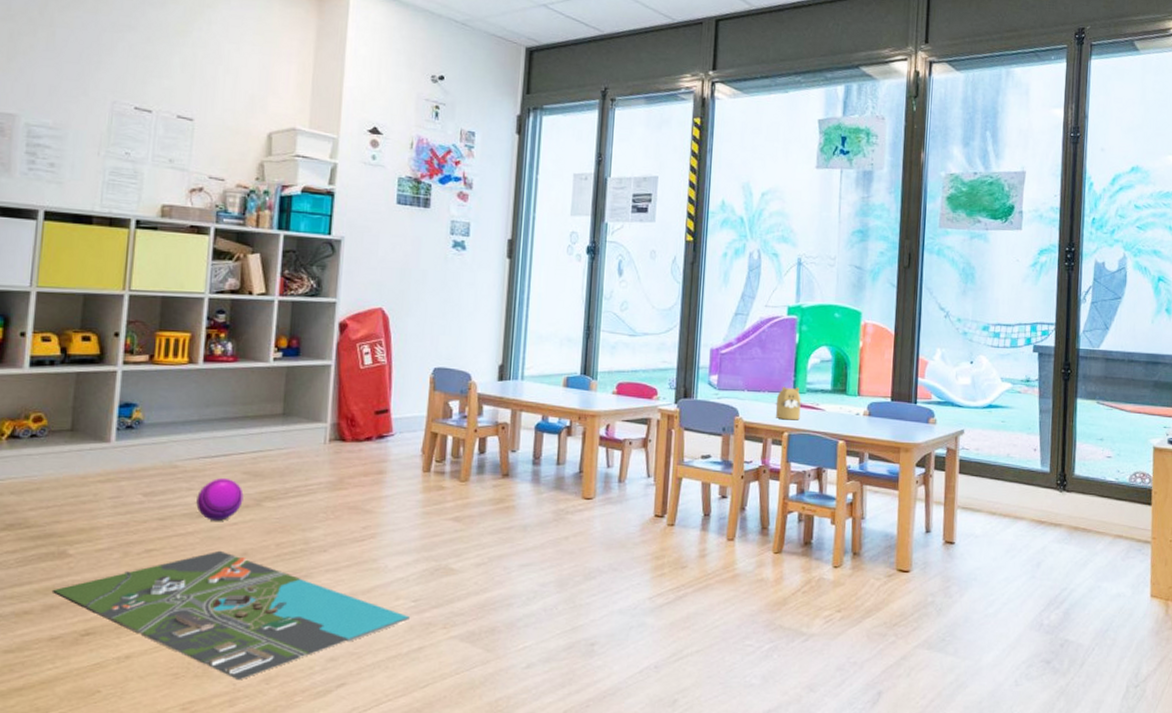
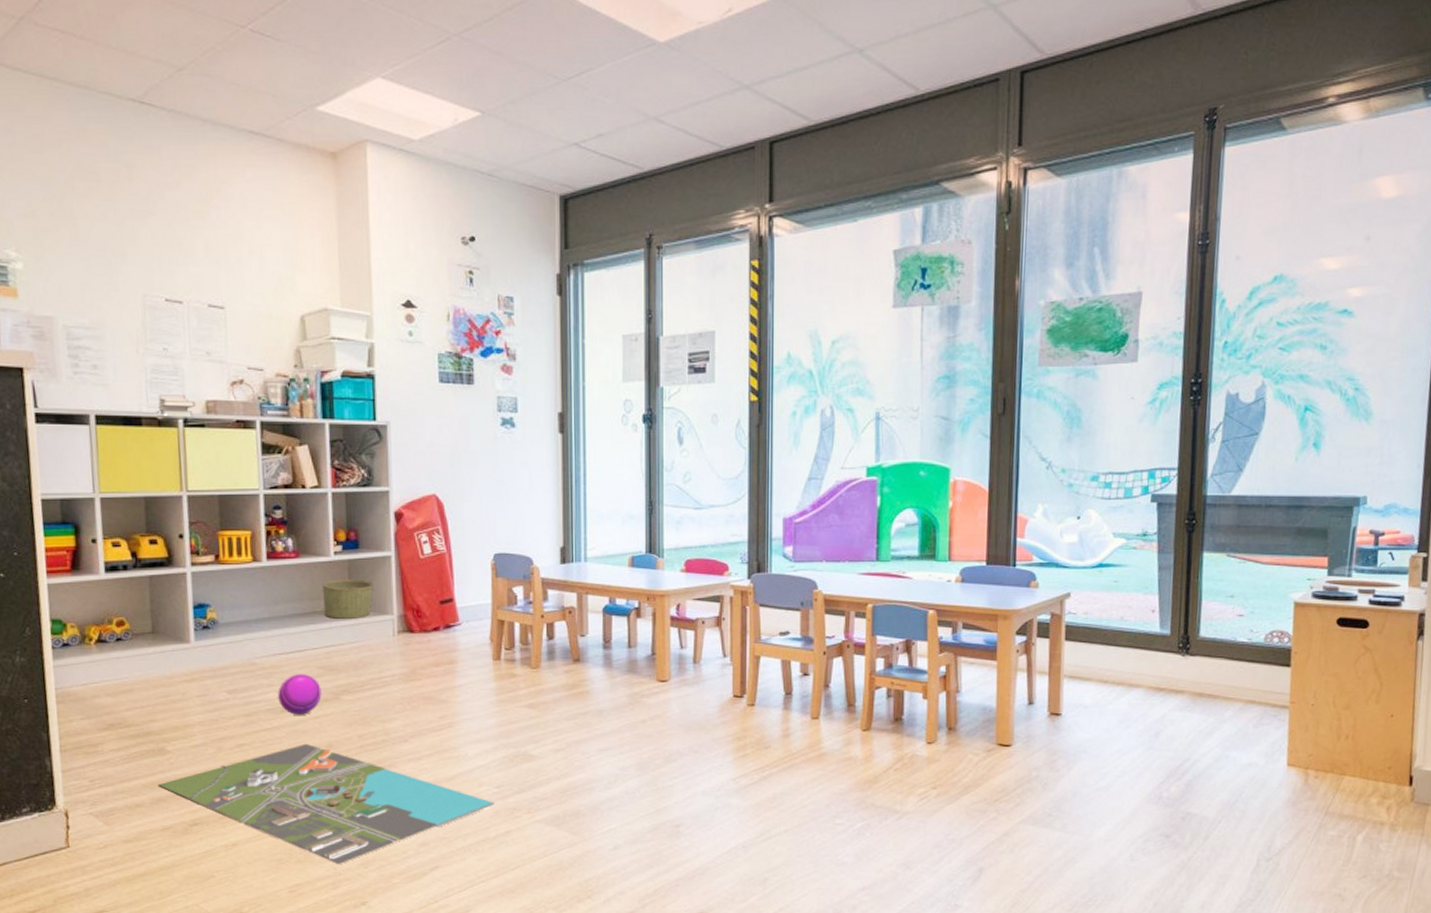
books: none [109,196,151,223] -> present [156,395,196,421]
basket: none [256,384,310,426] -> present [321,578,373,620]
toy animal: present [775,386,802,421] -> none [857,555,887,591]

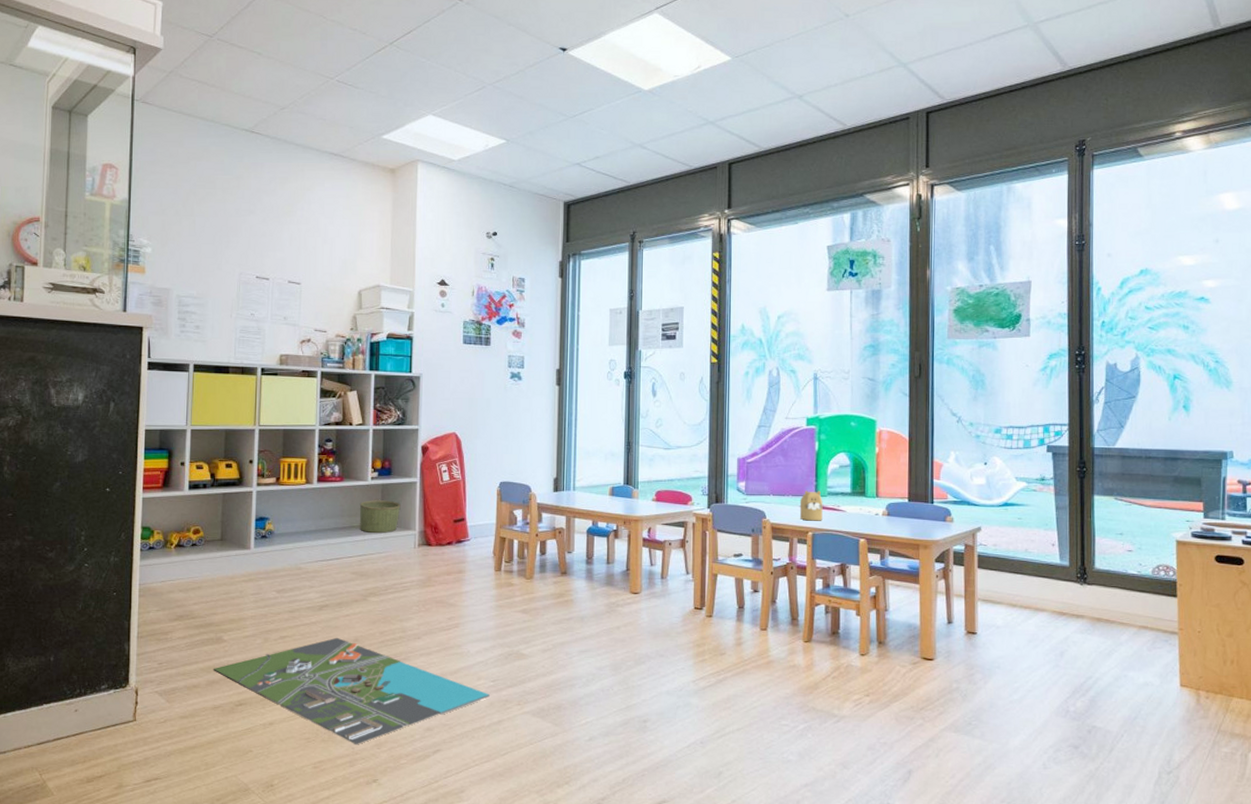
books: present [156,395,196,421] -> none [241,349,272,371]
ball: present [278,674,322,715] -> none [317,578,353,613]
toy animal: none [857,555,887,591] -> present [799,490,824,521]

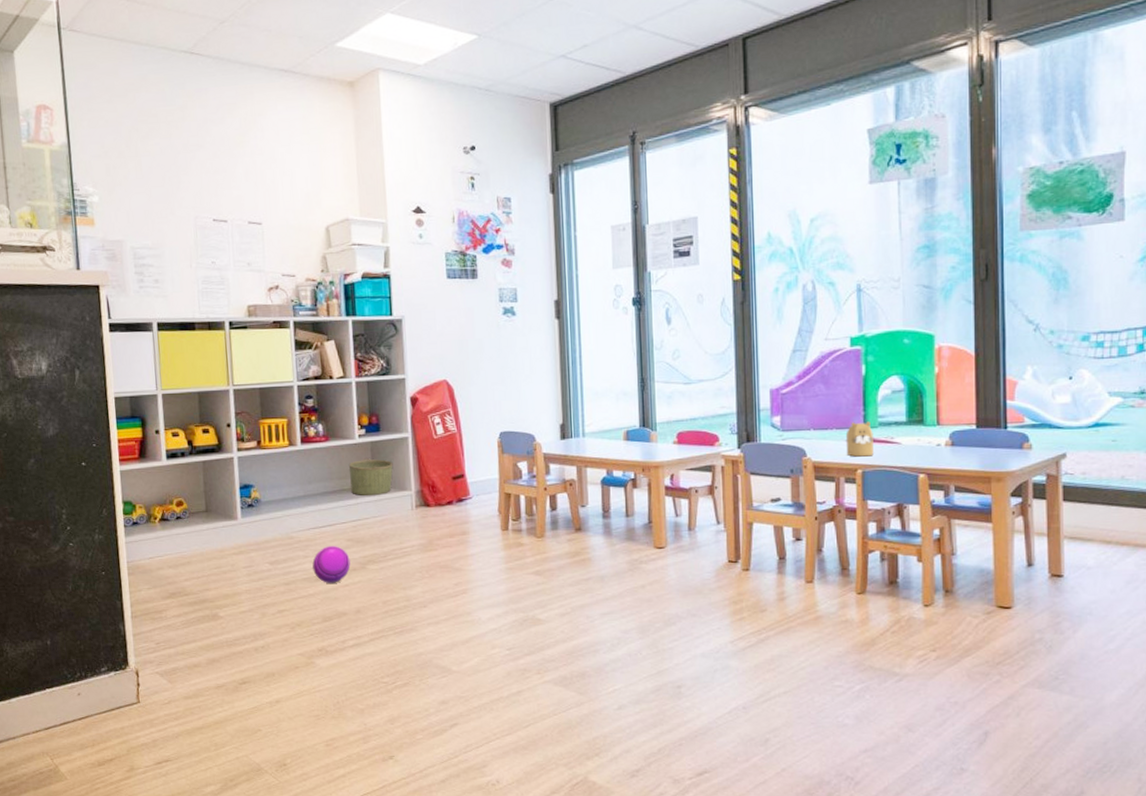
play mat: present [214,637,490,745] -> none [213,609,506,721]
ball: none [317,578,353,613] -> present [312,546,351,583]

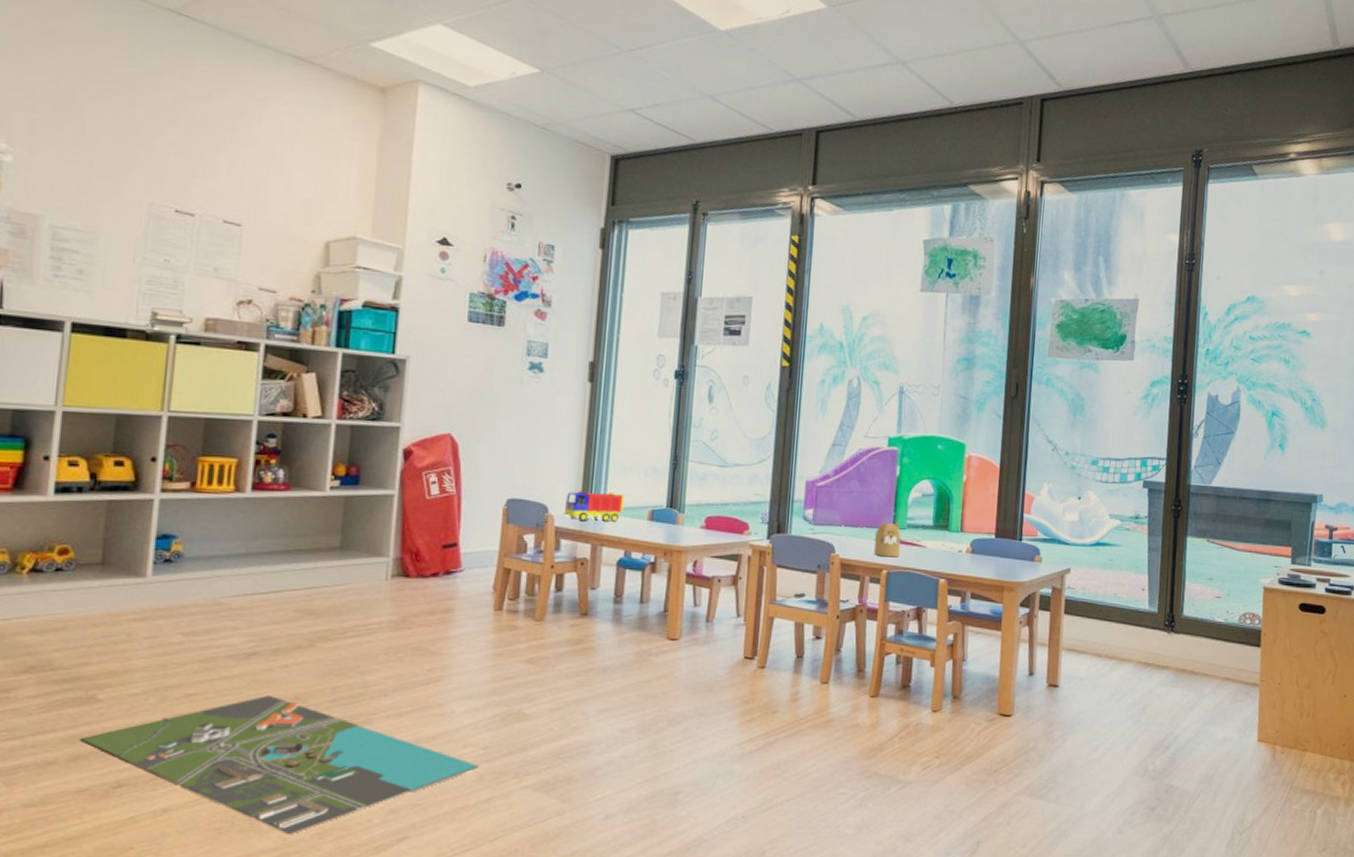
books: none [207,301,240,325] -> present [145,307,194,337]
play mat: none [213,609,506,721] -> present [80,695,478,835]
ball: present [312,546,351,583] -> none [243,617,296,663]
basket: present [348,458,393,496] -> none [310,515,370,561]
toy truck: none [549,417,601,447] -> present [564,491,625,522]

